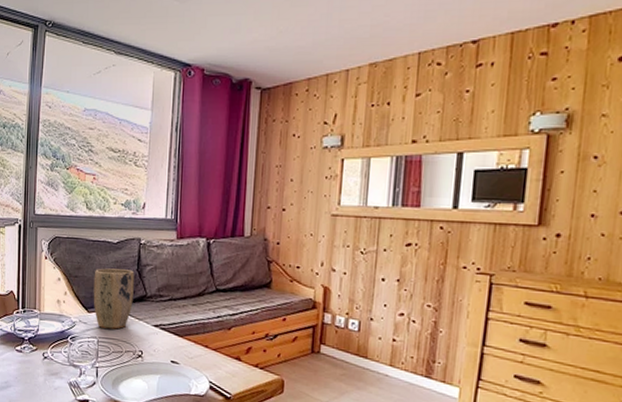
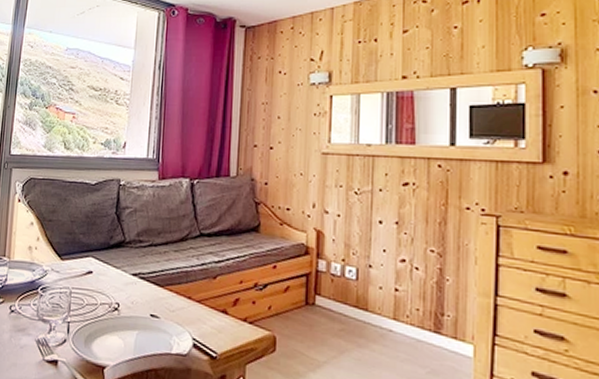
plant pot: present [93,268,134,329] -> none [67,211,113,279]

